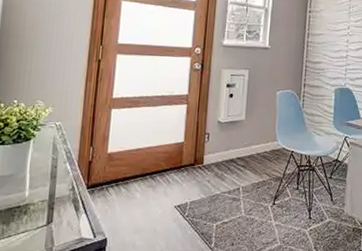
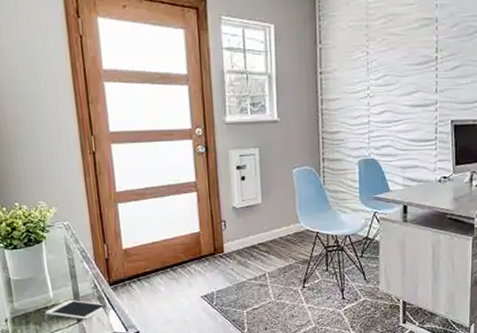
cell phone: none [16,201,77,223] -> present [45,300,104,320]

